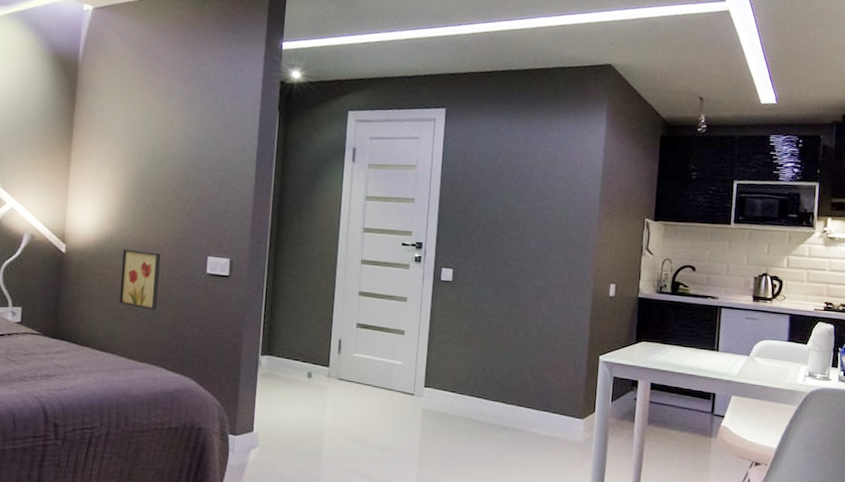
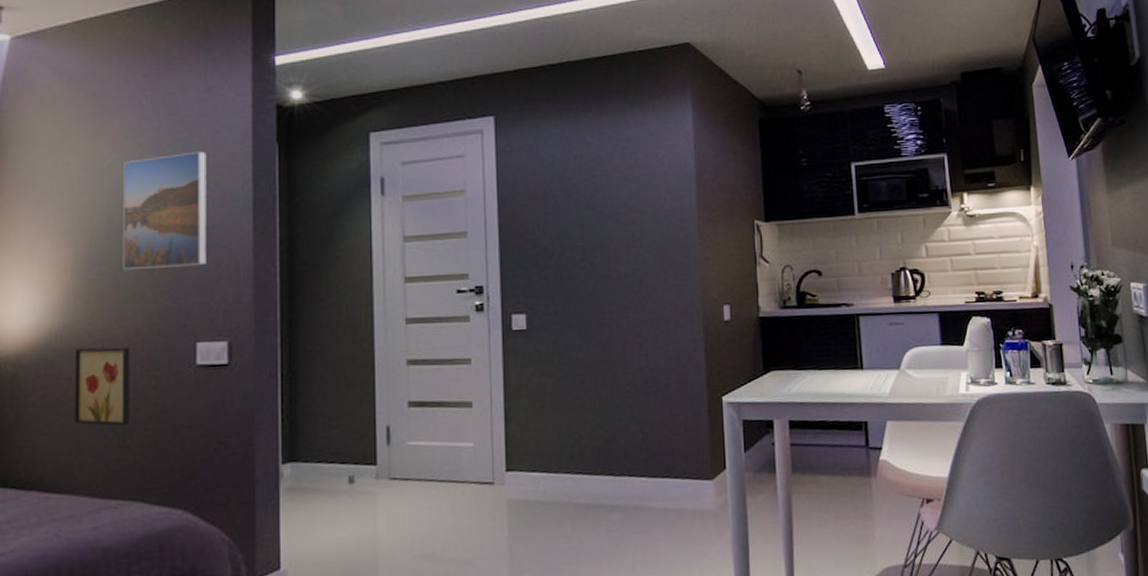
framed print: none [160,111,226,200] -> present [123,151,207,271]

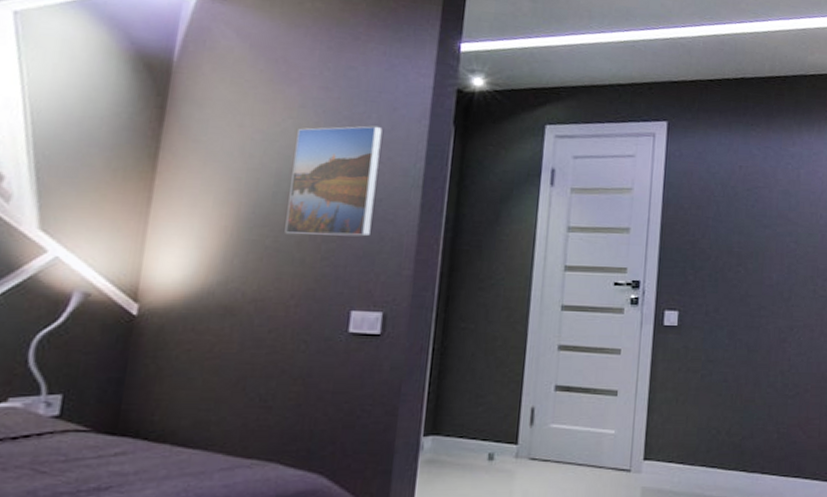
wall art: present [74,346,130,426] -> none [217,306,283,386]

